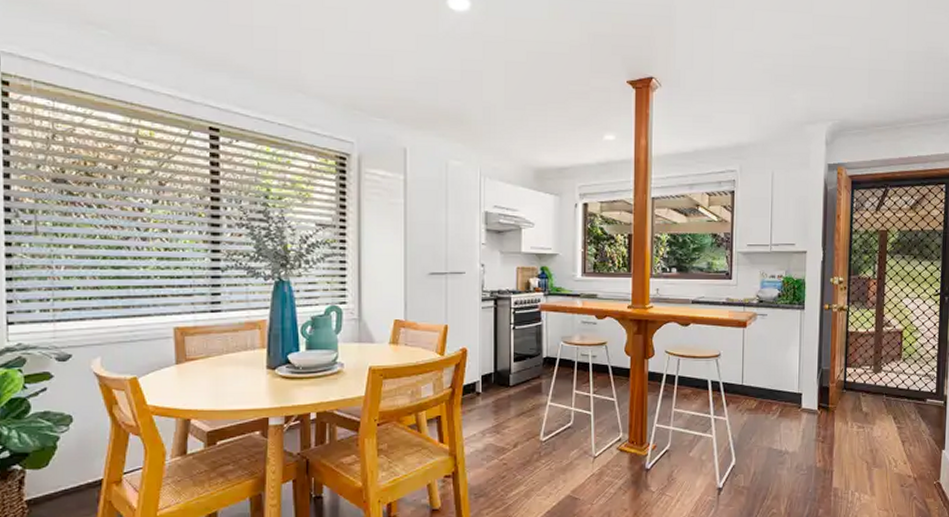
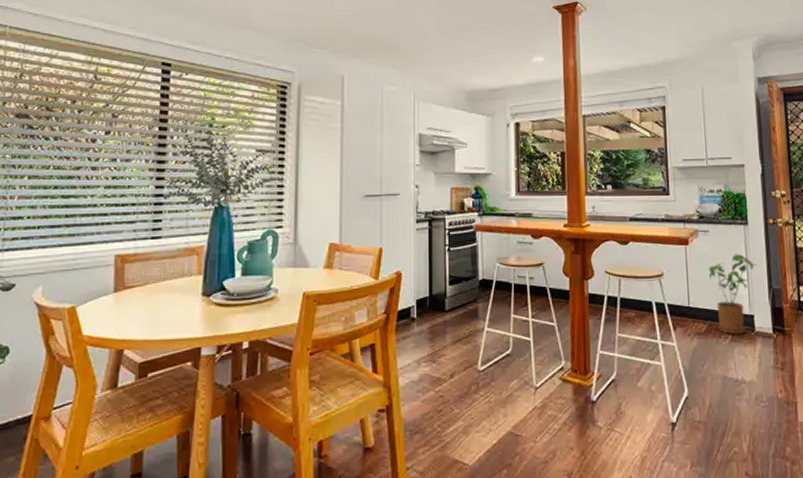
house plant: none [763,337,810,410] -> present [708,254,757,334]

